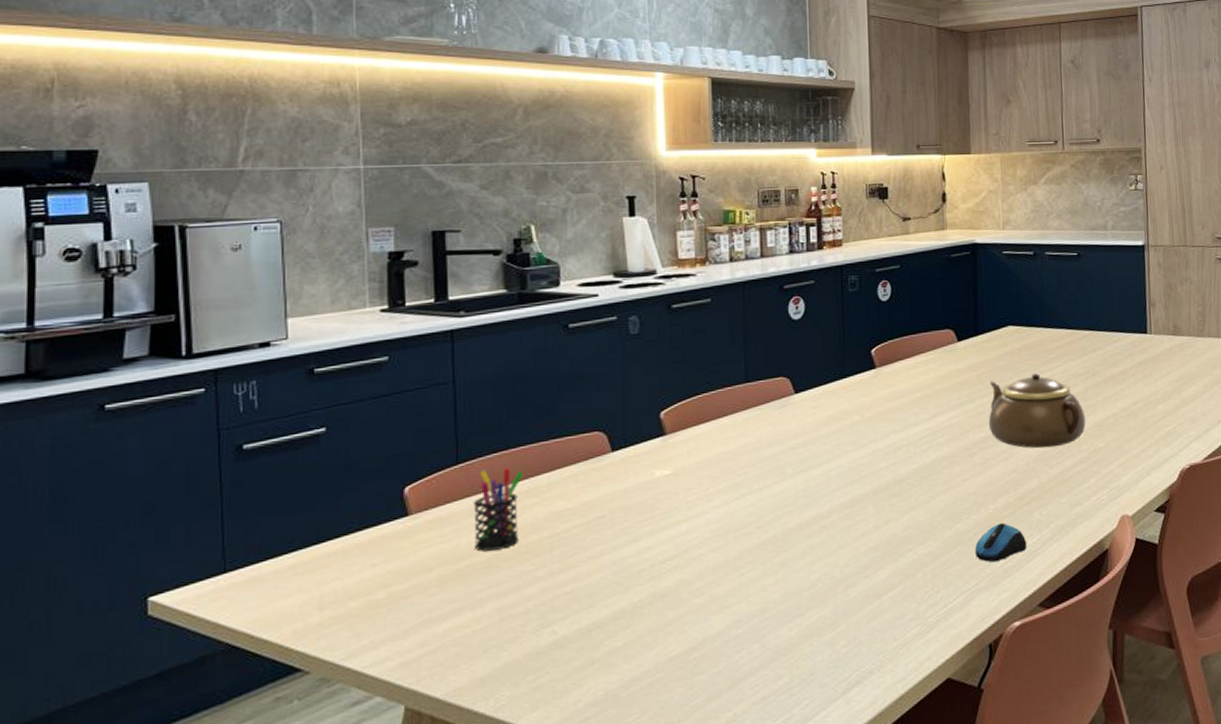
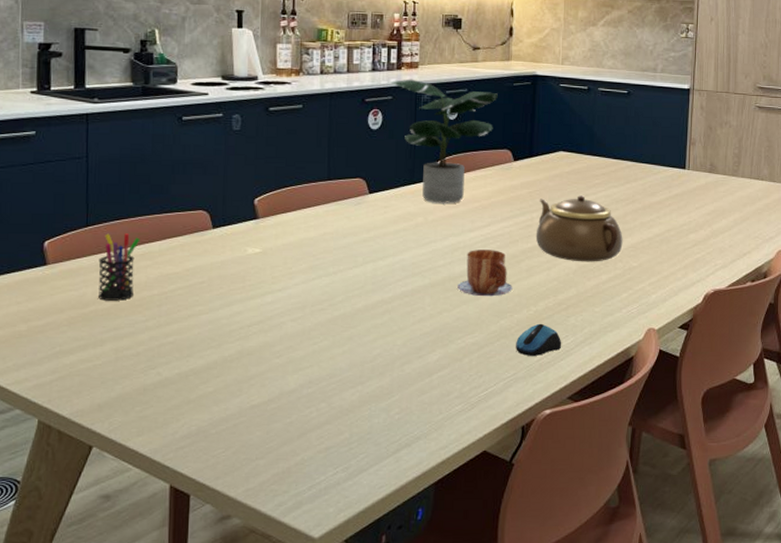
potted plant: none [811,258,934,397] -> present [390,79,498,203]
mug: none [904,444,967,500] -> present [457,250,513,297]

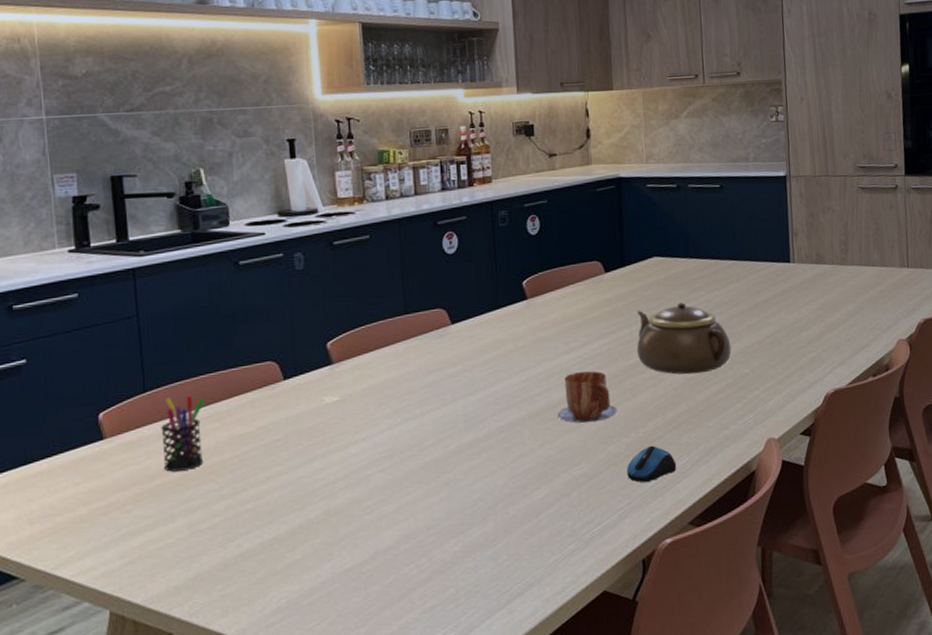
potted plant: present [390,79,498,203] -> none [463,195,581,327]

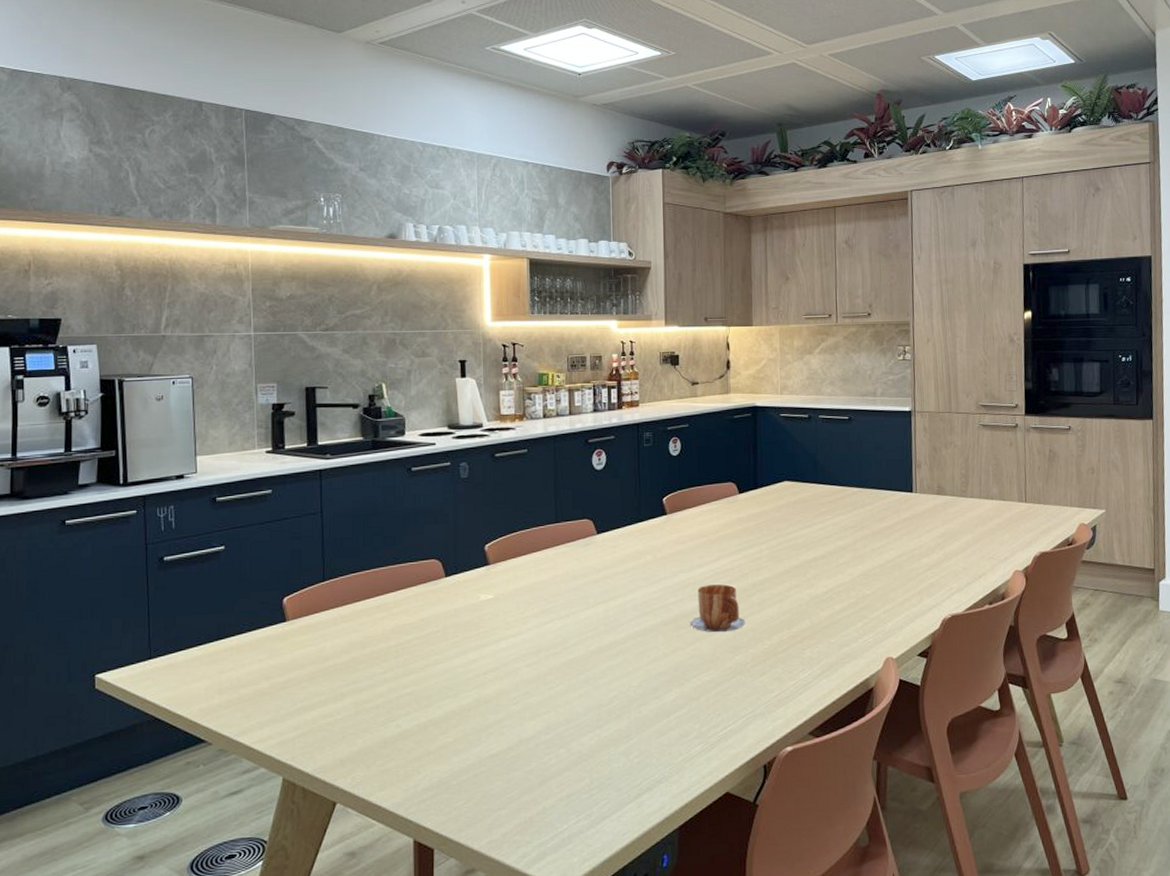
pen holder: present [161,395,205,472] -> none [336,586,376,655]
computer mouse: present [627,445,677,483] -> none [752,657,799,692]
teapot: present [636,302,732,375] -> none [765,525,855,593]

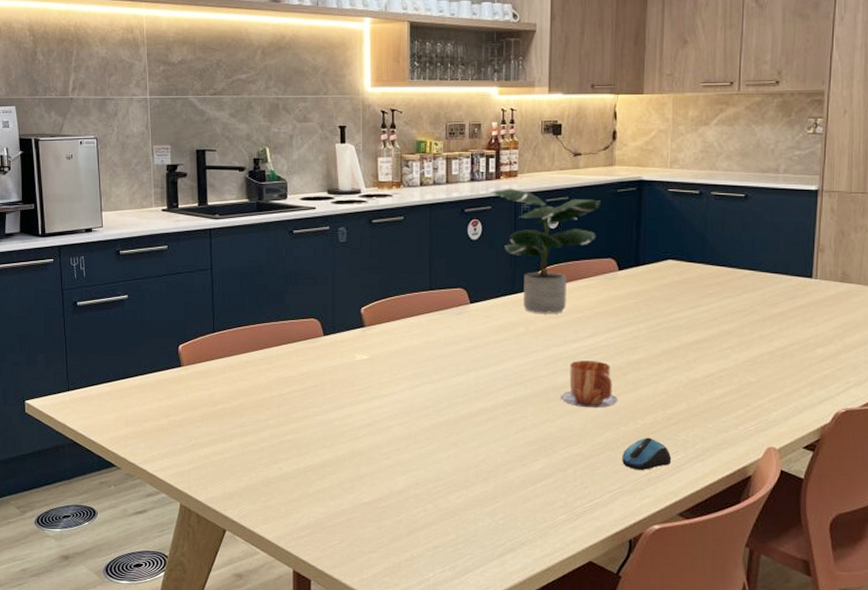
potted plant: none [612,417,719,540] -> present [489,188,601,314]
computer mouse: none [752,657,799,692] -> present [622,437,672,471]

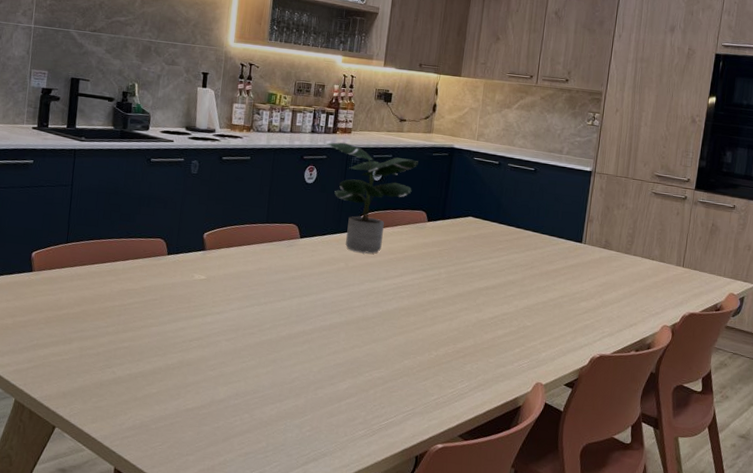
mug: present [561,360,618,409] -> none [369,296,418,339]
computer mouse: present [622,437,672,471] -> none [416,367,458,396]

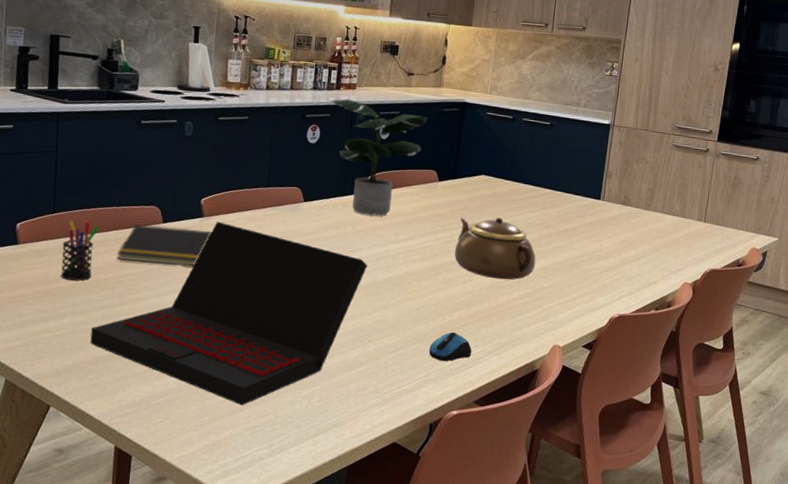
pen holder: none [71,250,109,308] -> present [61,220,99,281]
laptop: none [95,255,359,433] -> present [90,221,367,406]
notepad: none [124,256,213,297] -> present [117,224,212,266]
computer mouse: none [416,367,458,396] -> present [429,332,472,362]
teapot: none [441,257,520,318] -> present [454,217,536,280]

